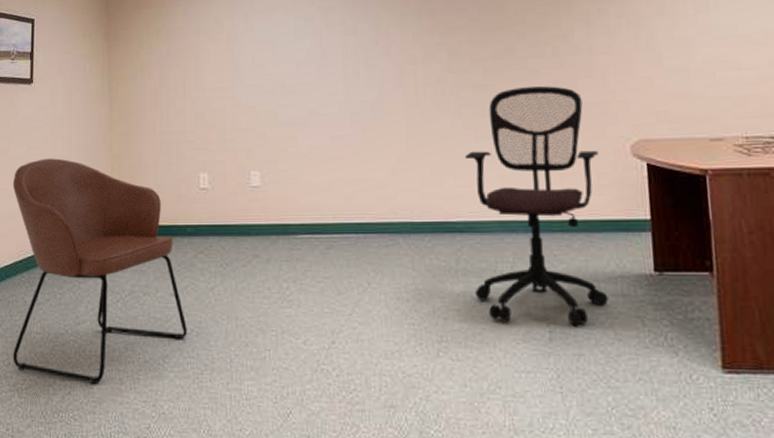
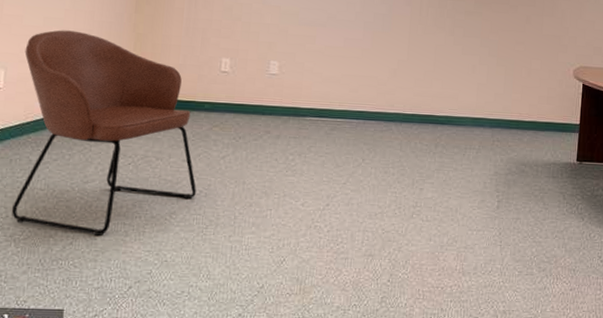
office chair: present [465,86,608,327] -> none [446,17,551,198]

